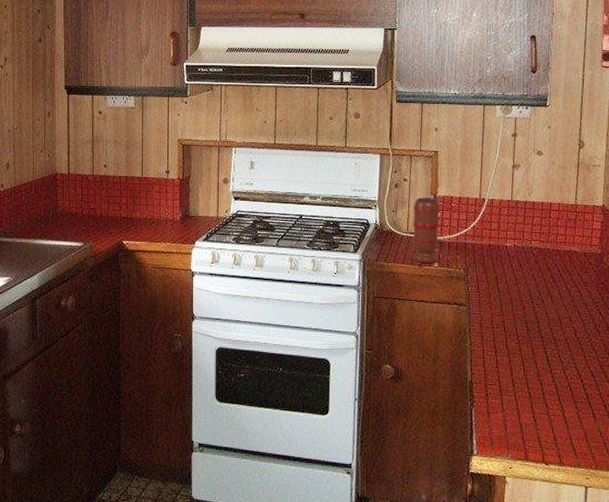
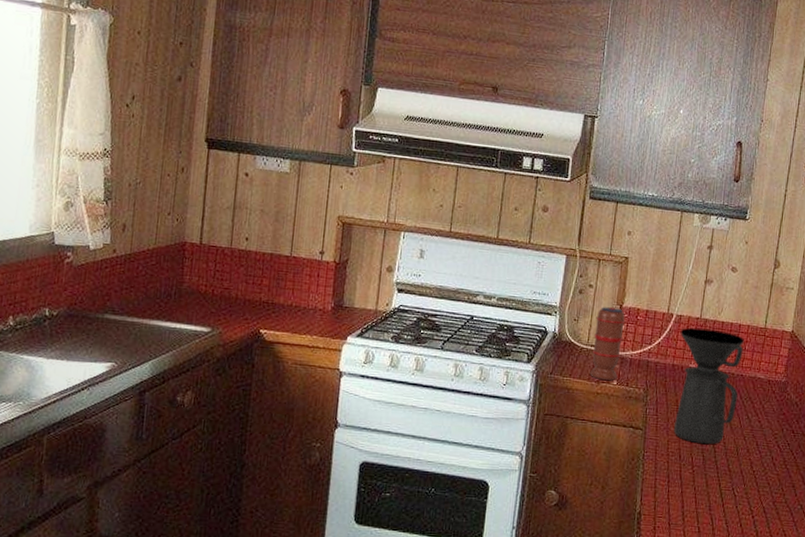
coffee maker: none [493,209,556,315] -> present [674,327,744,444]

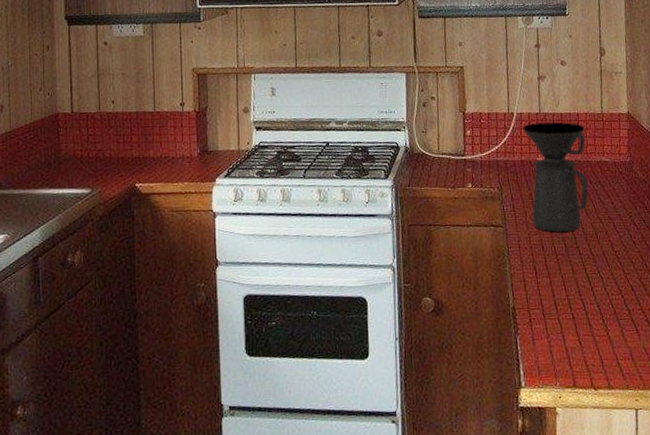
spice grinder: present [589,307,626,380] -> none [442,115,471,185]

